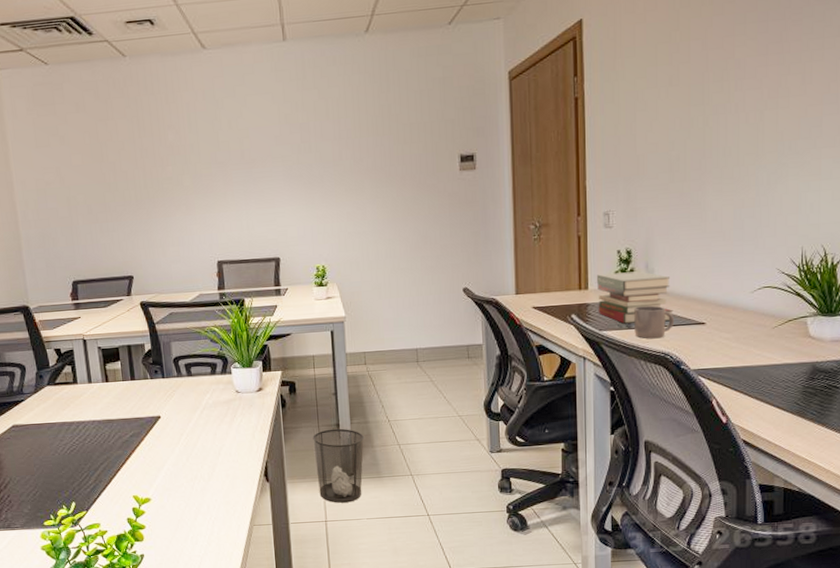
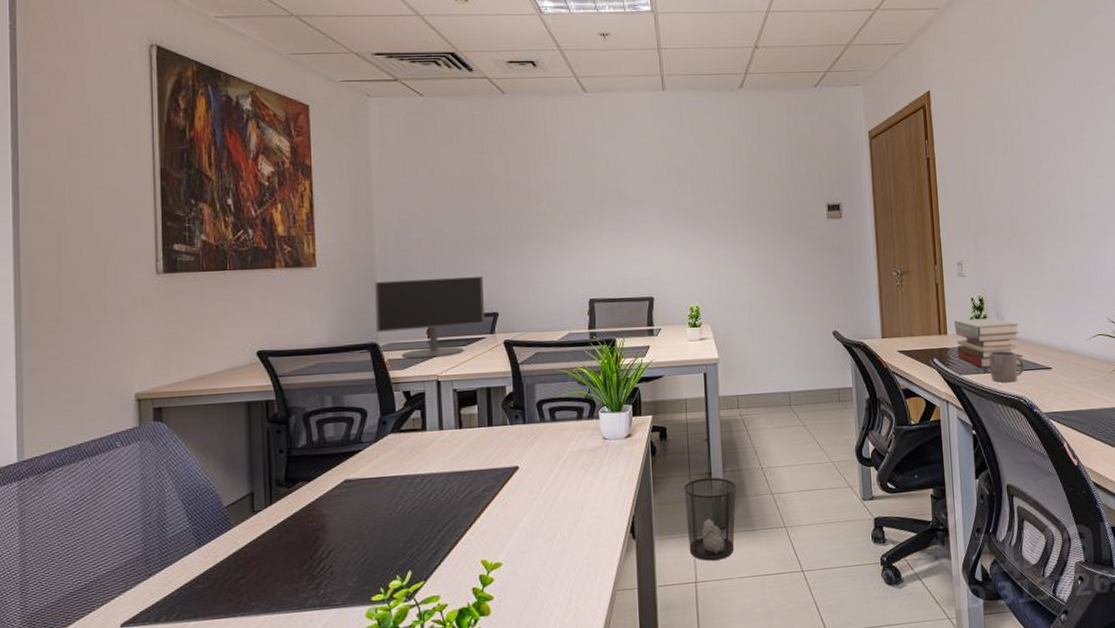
computer monitor: none [21,242,123,320] -> present [375,277,486,359]

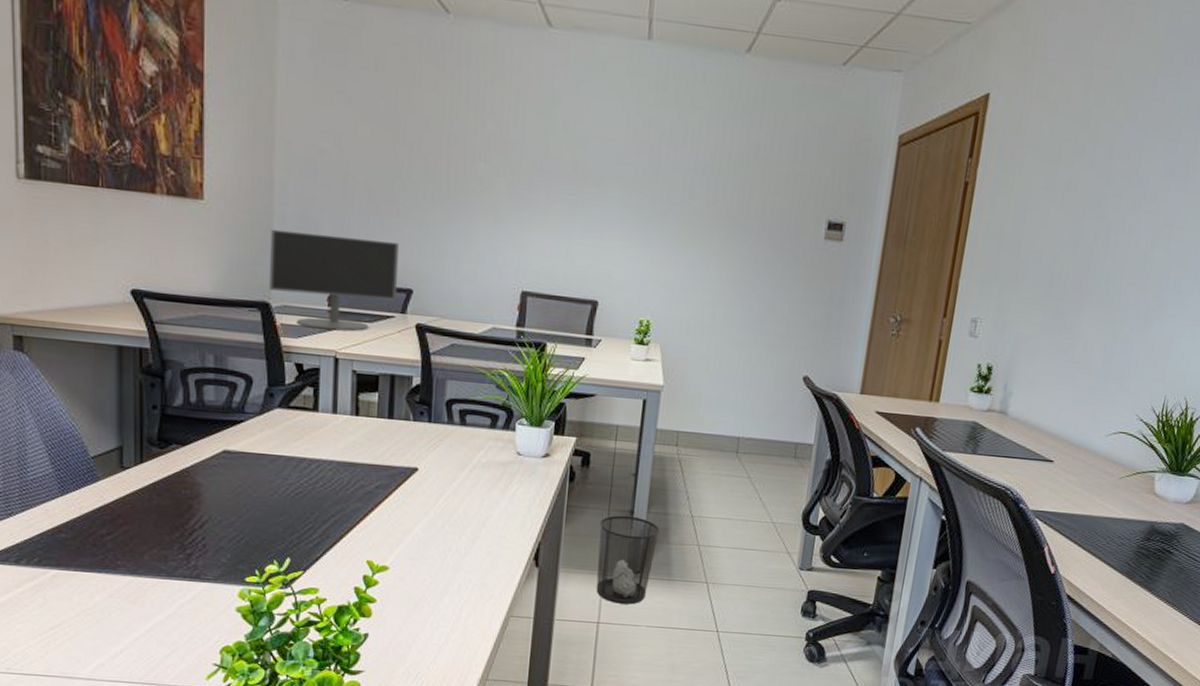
books: present [954,318,1023,368] -> none [944,387,1027,453]
mug: present [989,350,1025,383] -> none [978,430,1023,470]

